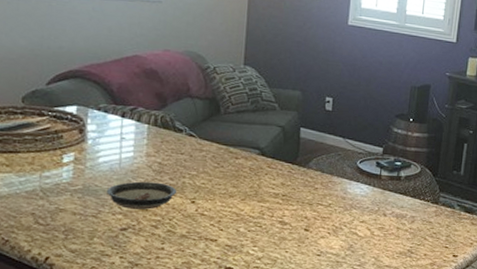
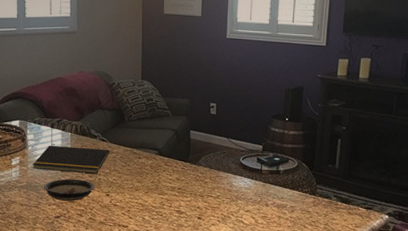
notepad: none [92,139,199,177] -> present [32,145,110,174]

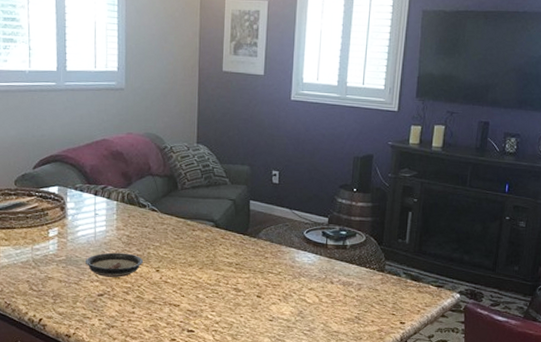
notepad: present [32,145,110,174] -> none [72,215,161,248]

